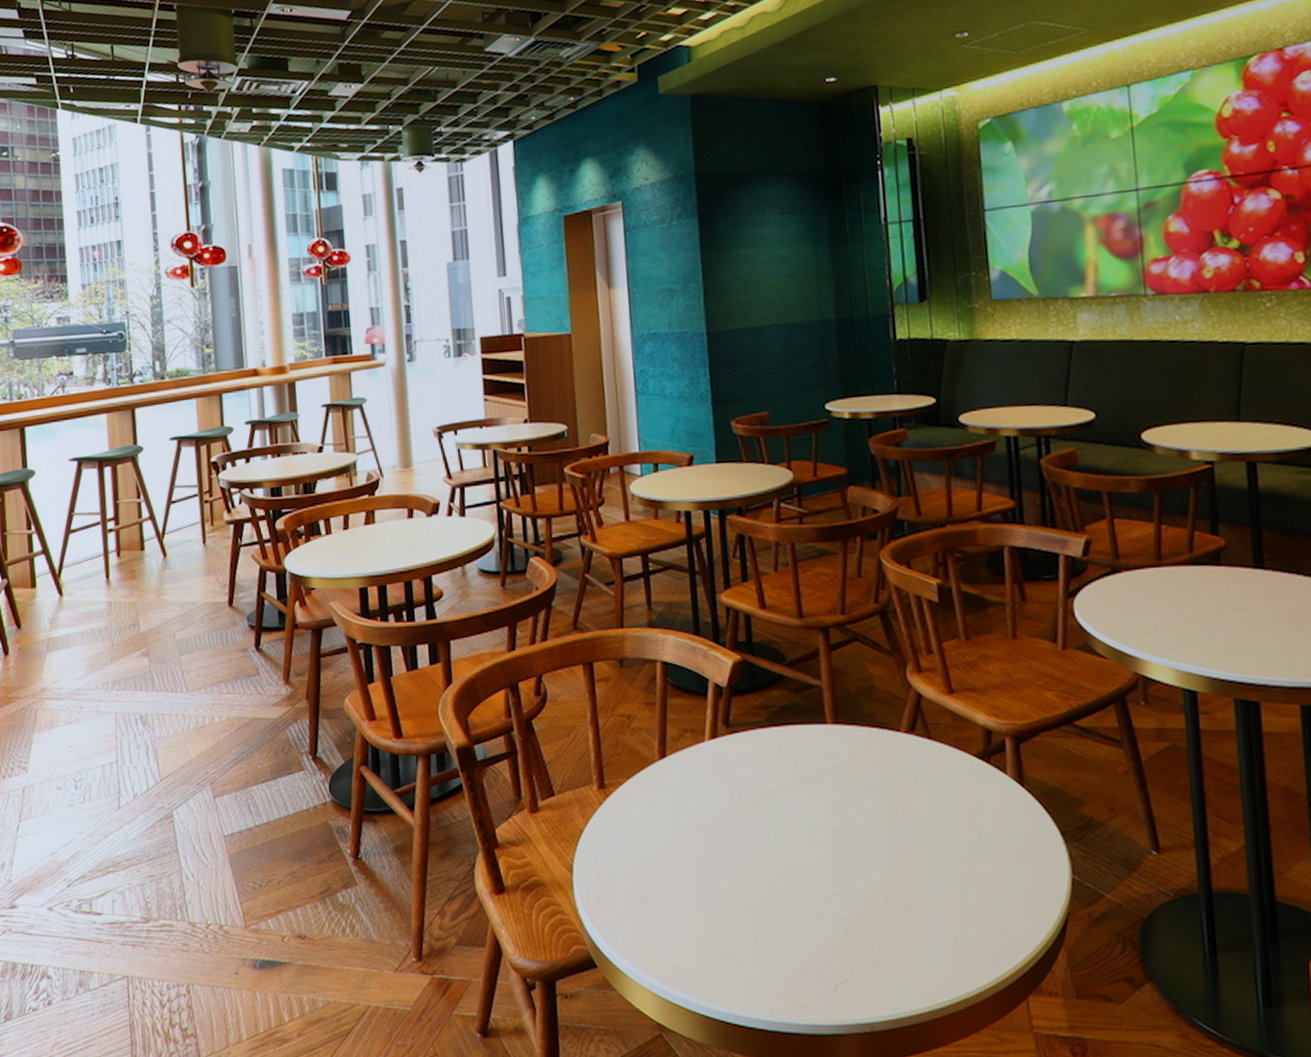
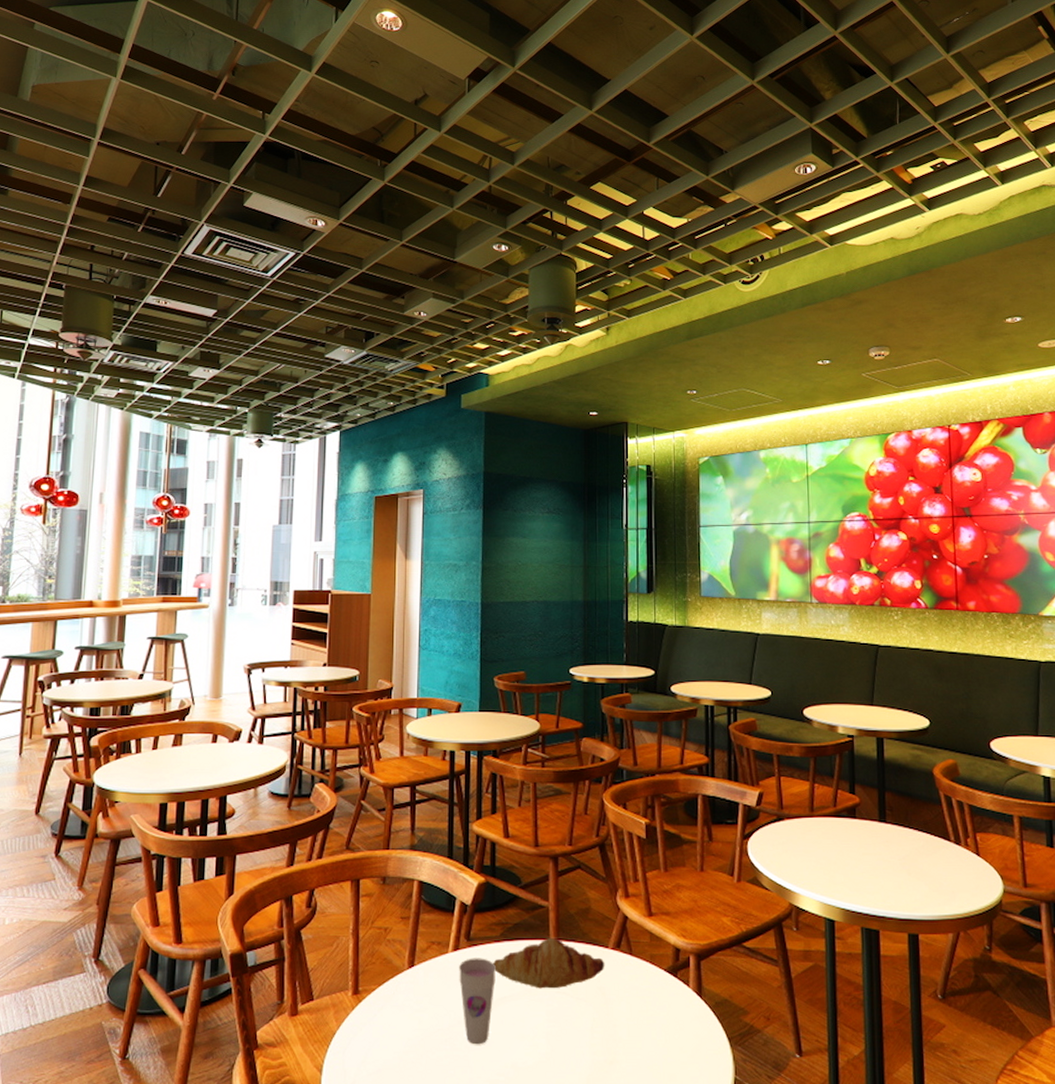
cup: none [719,746,765,841] -> present [459,958,497,1044]
croissant: none [759,720,898,779] -> present [493,937,605,989]

